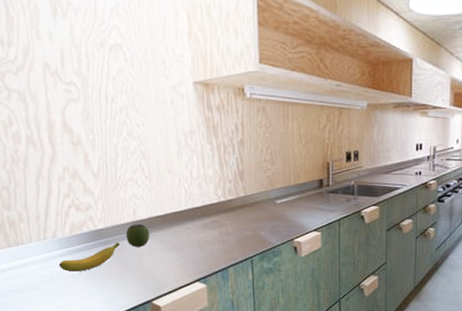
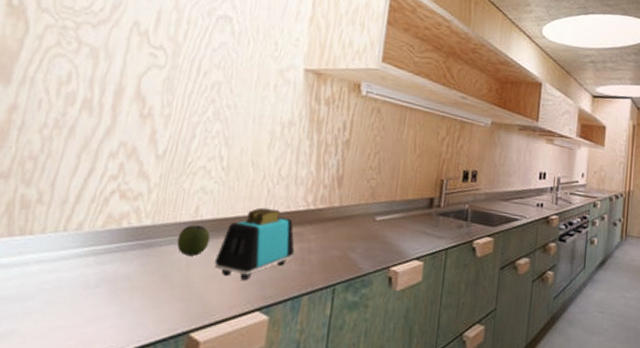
banana: present [58,243,120,273] -> none [72,247,167,282]
toaster: none [157,204,216,260] -> present [214,207,295,280]

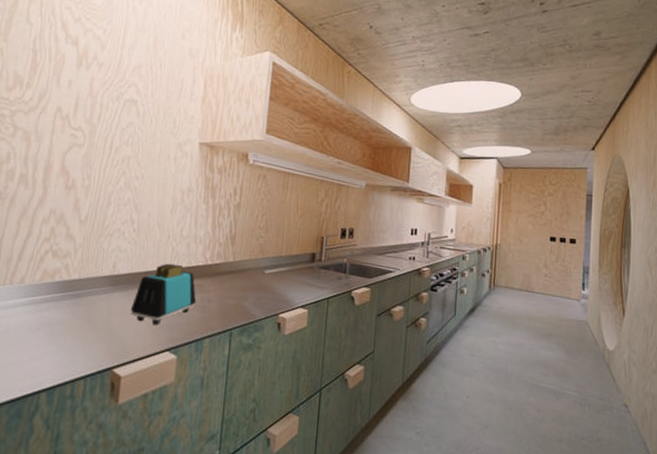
apple: present [176,225,211,256] -> none [99,278,126,304]

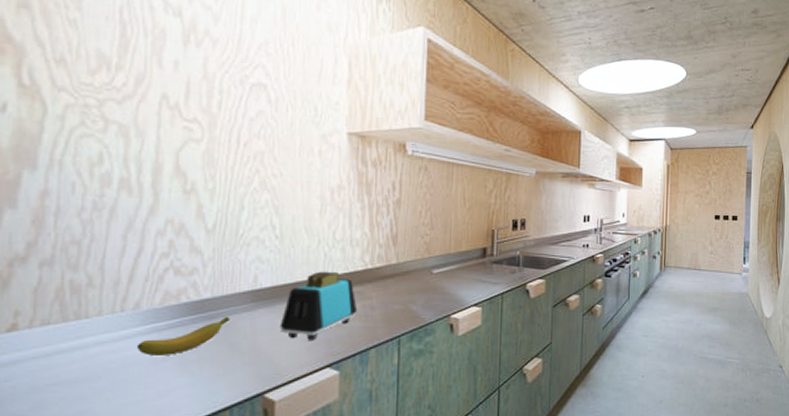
banana: none [18,297,91,326] -> present [136,317,230,357]

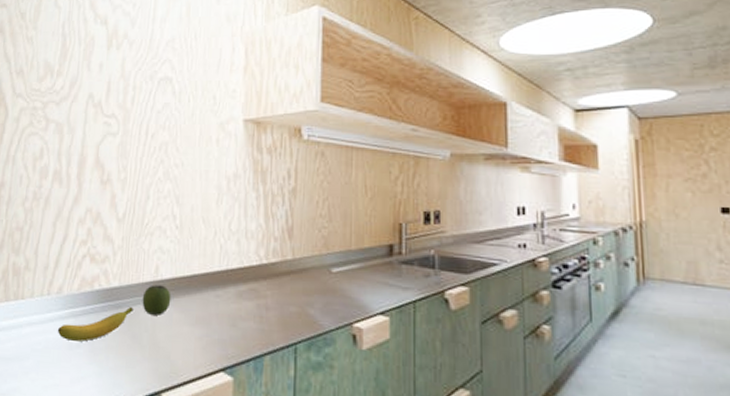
apple: none [239,294,273,323] -> present [142,285,171,315]
toaster: present [279,271,358,340] -> none [177,264,252,339]

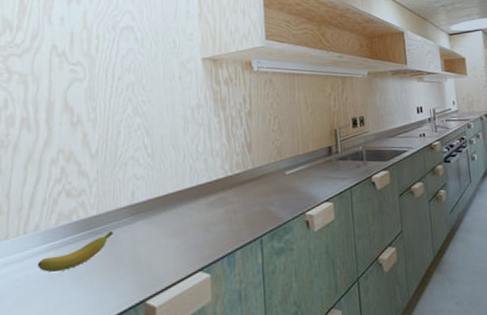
apple: present [142,285,171,315] -> none [121,207,149,235]

